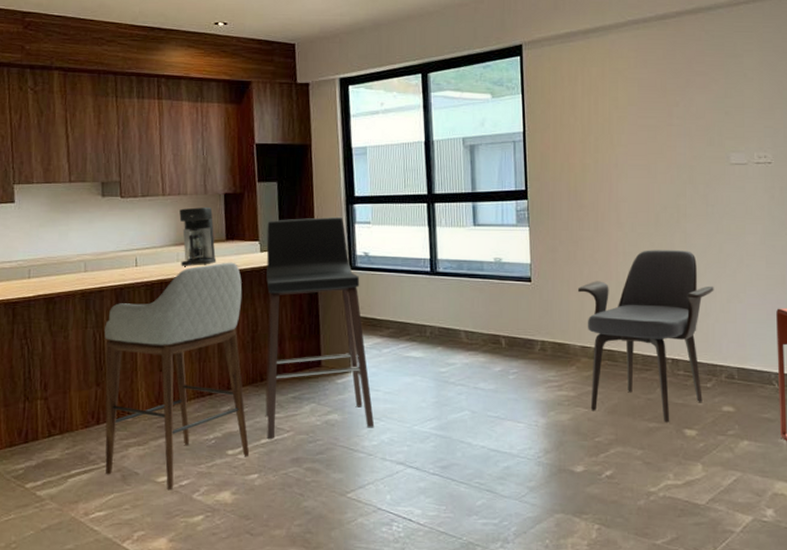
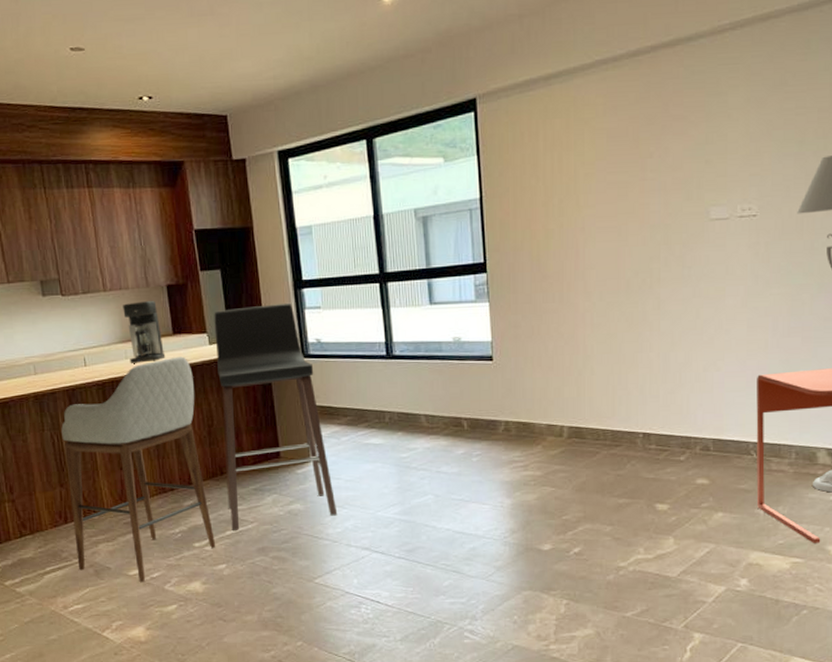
armchair: present [577,250,714,423] -> none [542,318,690,498]

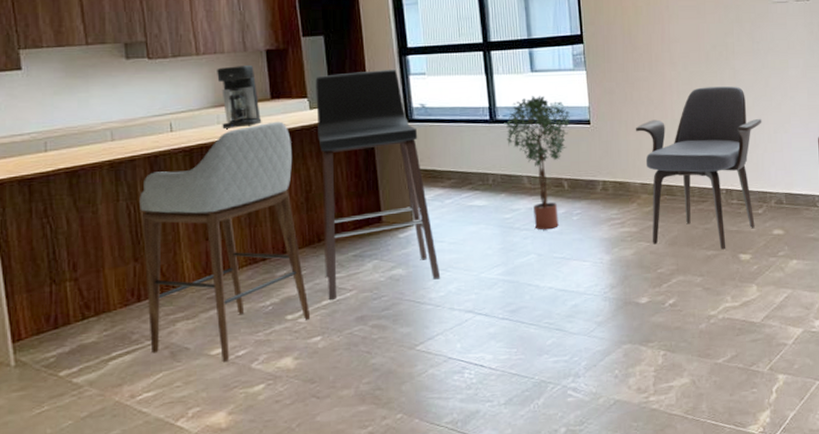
potted tree: none [401,330,471,470] -> present [504,95,570,230]
armchair: none [542,318,690,498] -> present [635,86,762,250]

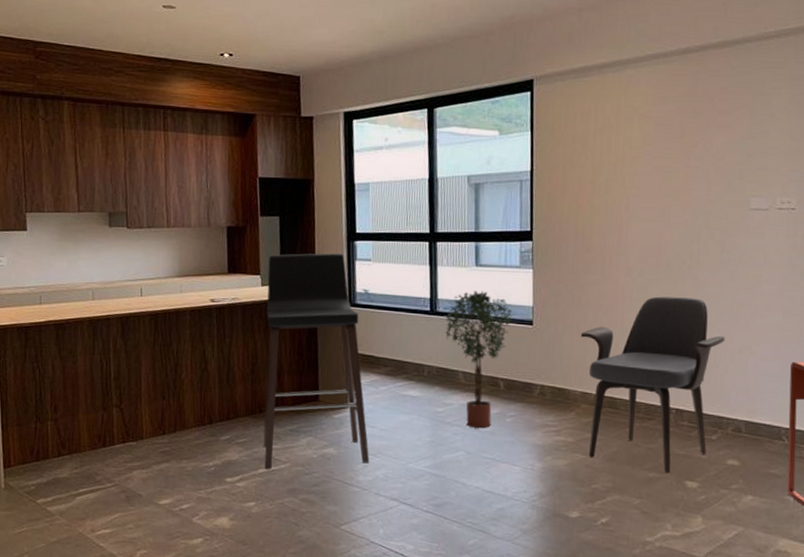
bar stool: present [140,121,311,362] -> none [110,295,248,512]
coffee maker: present [217,65,262,130] -> none [183,240,219,299]

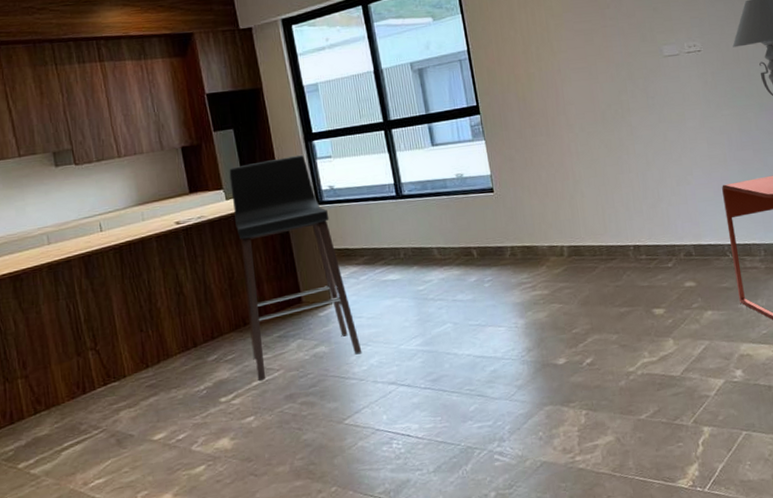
potted tree: present [444,290,512,428] -> none [410,168,474,299]
armchair: present [580,296,725,474] -> none [538,142,666,306]

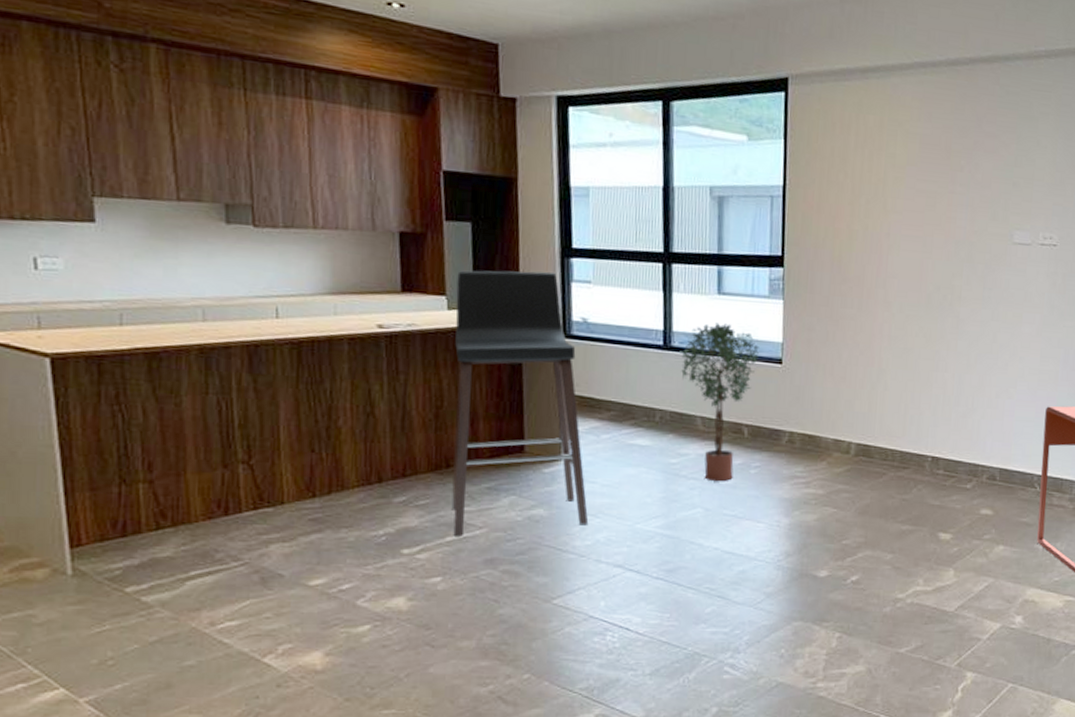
potted tree: none [410,168,474,299] -> present [679,323,759,481]

